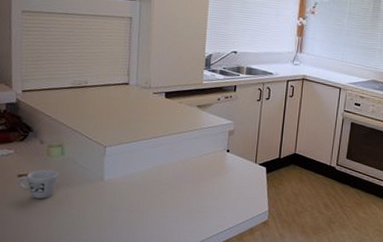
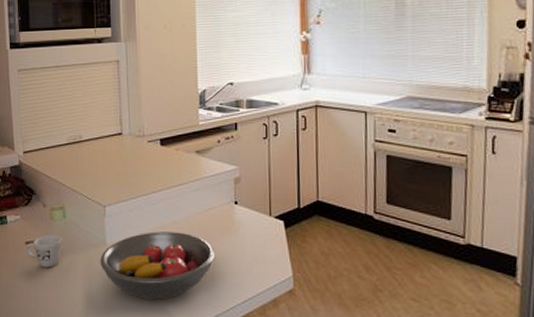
fruit bowl: none [96,171,206,228] -> present [100,231,216,300]

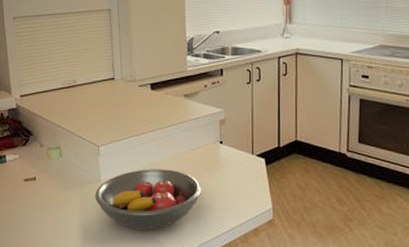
mug: present [25,234,62,268] -> none [24,172,59,202]

